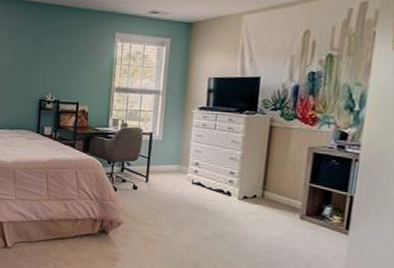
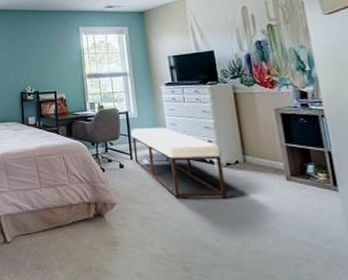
bench: none [150,150,242,229] -> present [130,127,226,197]

